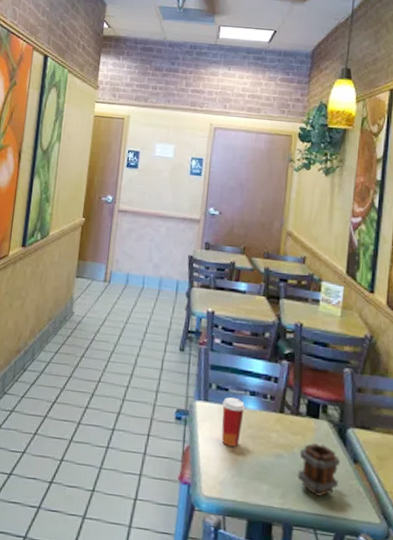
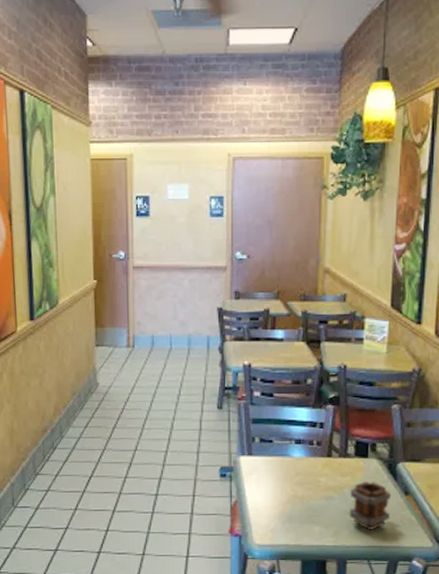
paper cup: present [221,397,246,447] -> none [267,449,292,495]

